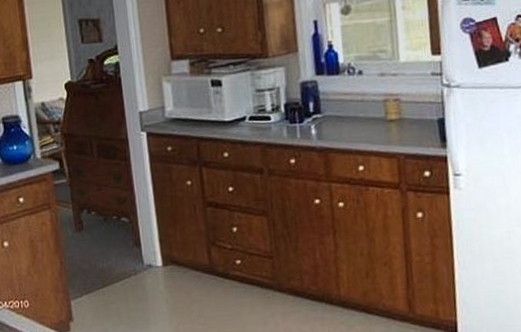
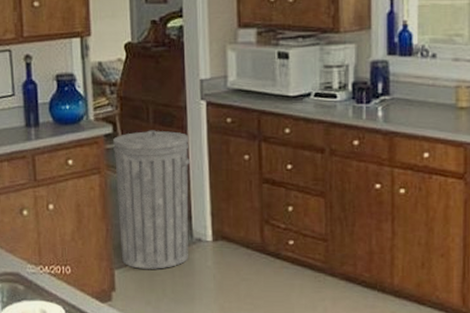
trash can: none [61,163,141,298] -> present [113,130,190,269]

